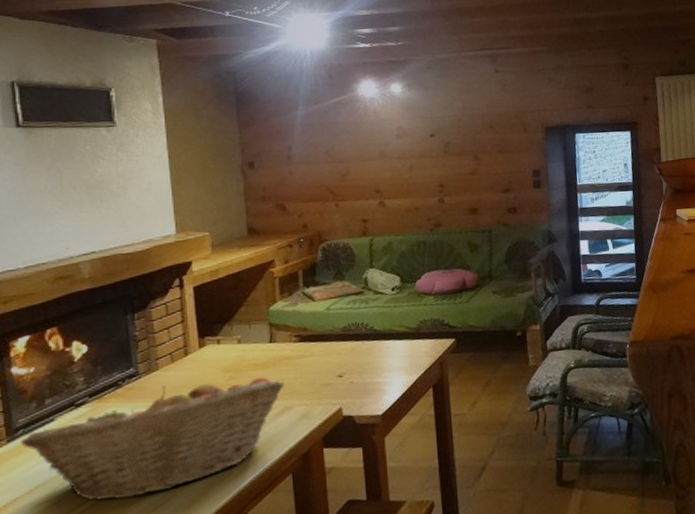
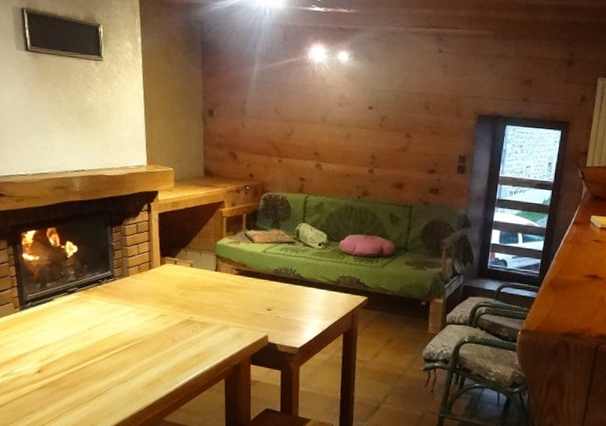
fruit basket: present [21,376,285,501] -> none [29,289,225,371]

